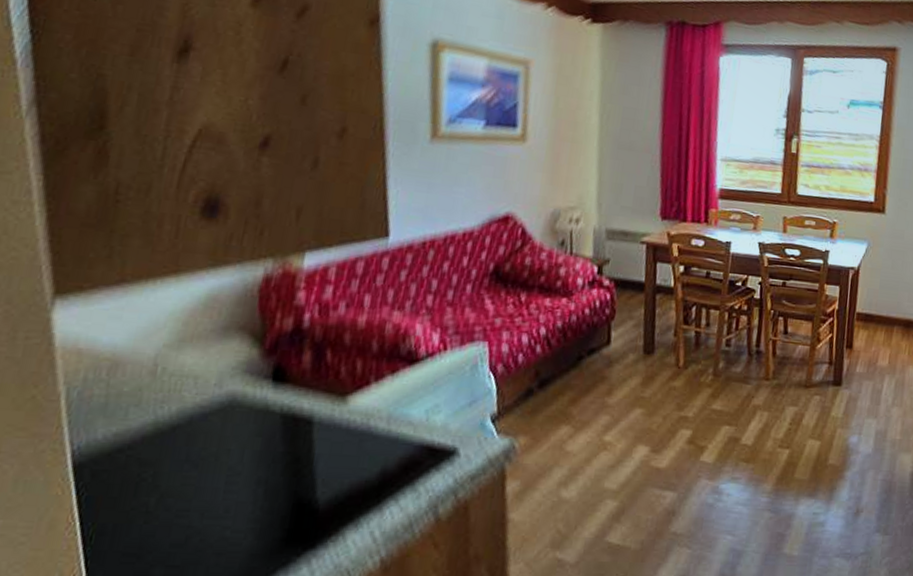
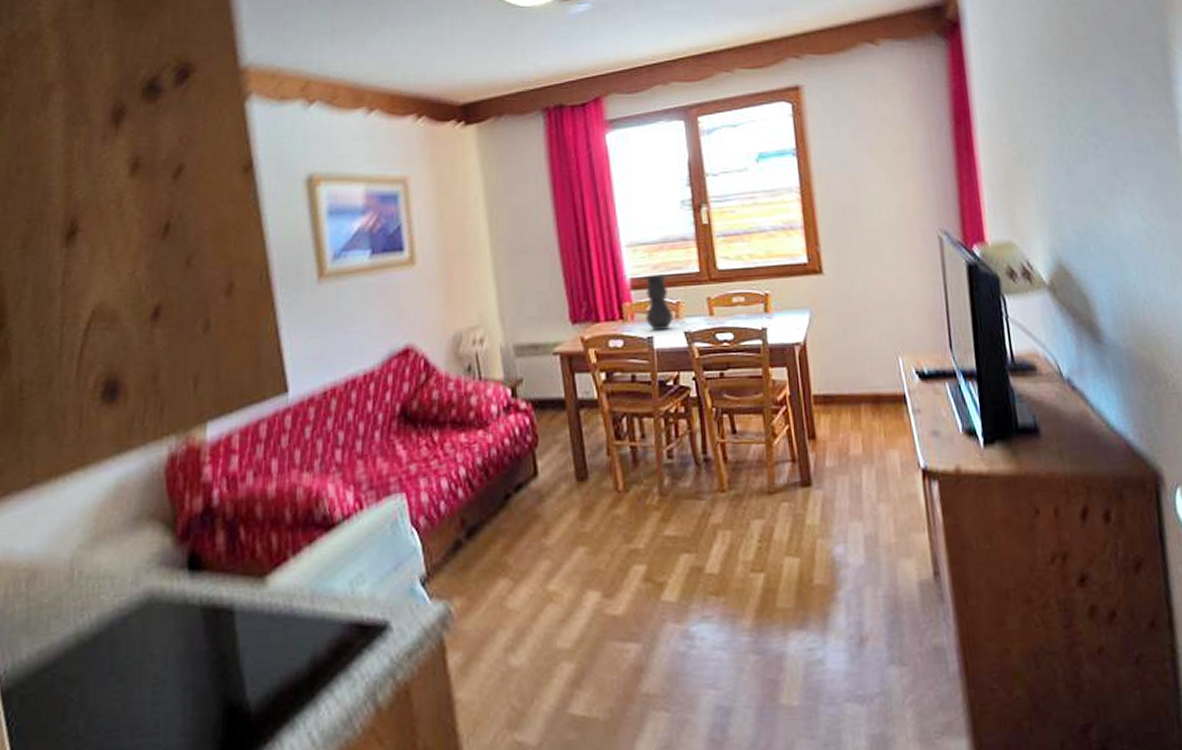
vase: none [727,188,752,238] -> present [644,274,673,330]

